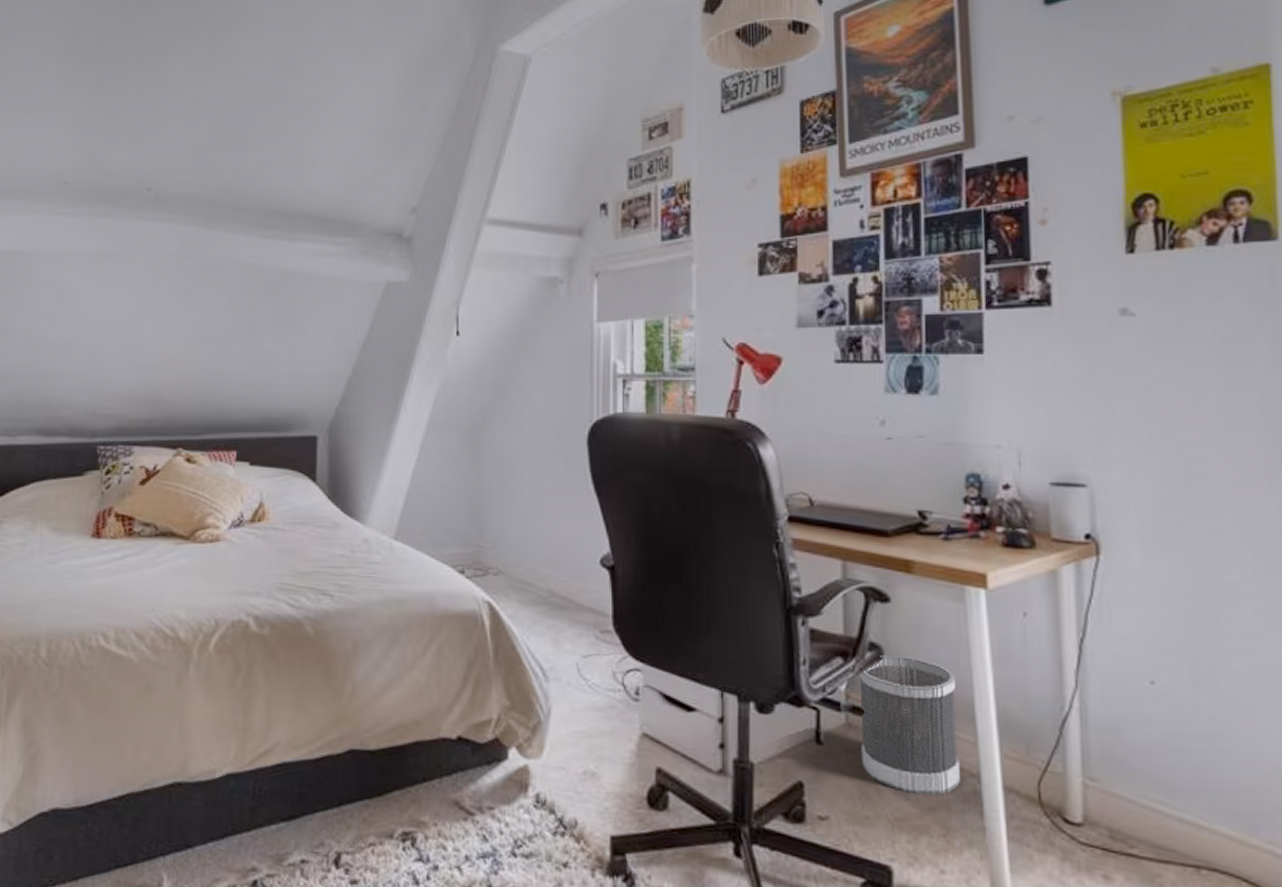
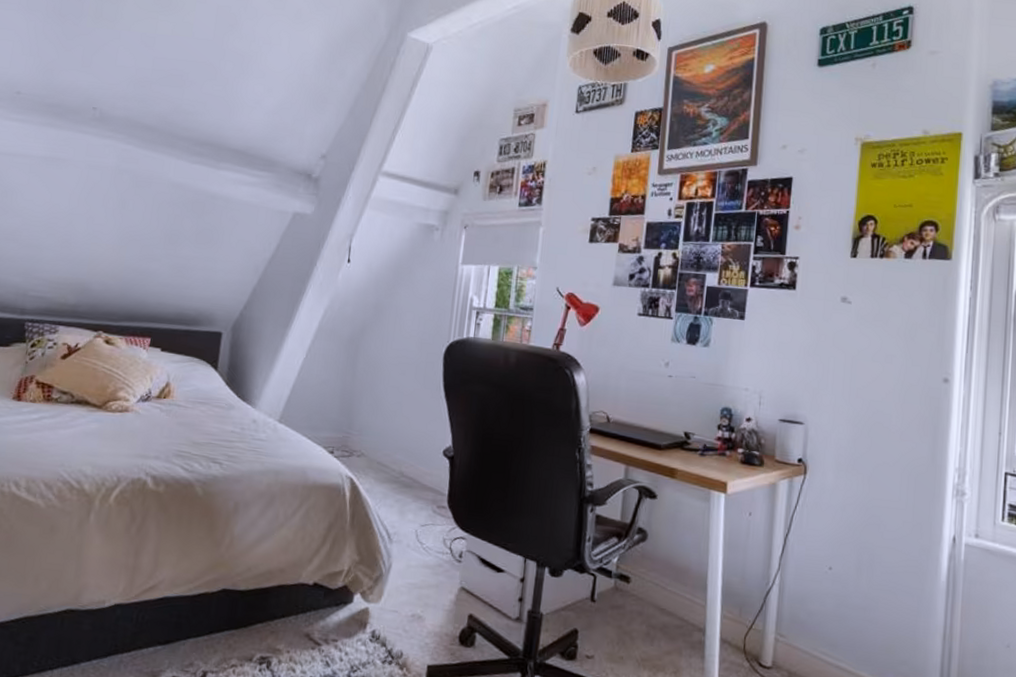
wastebasket: present [857,656,960,795] -> none [622,538,697,643]

